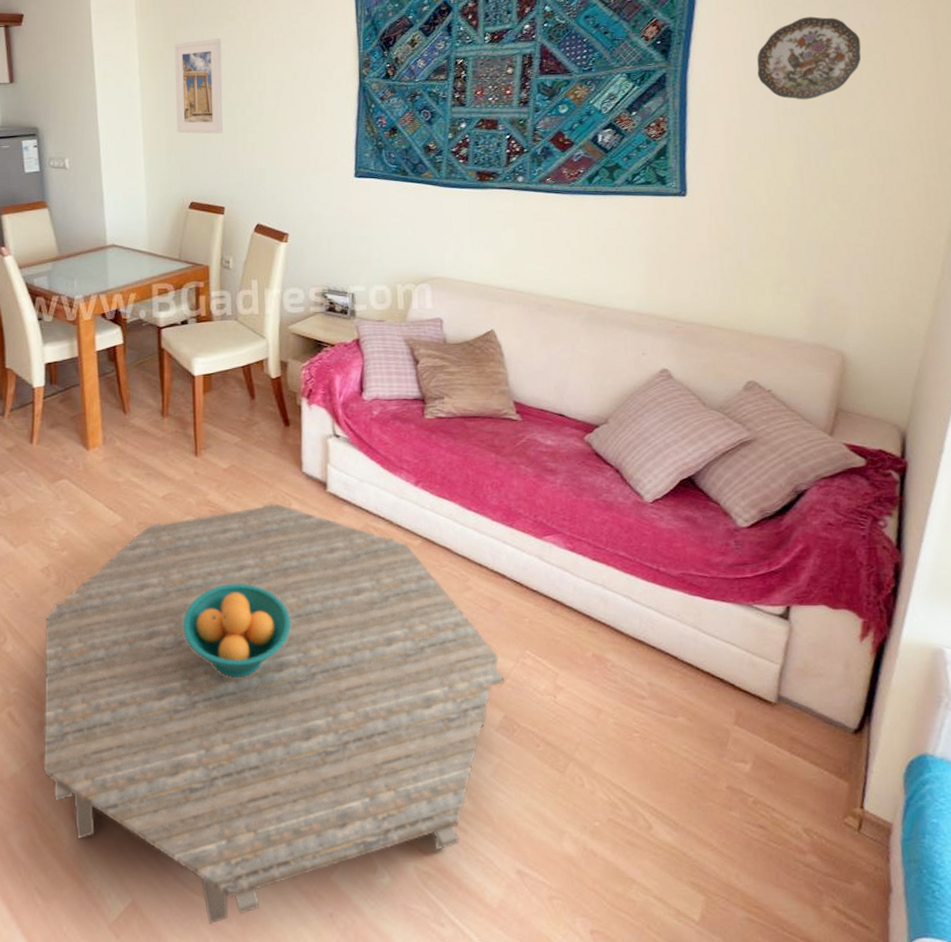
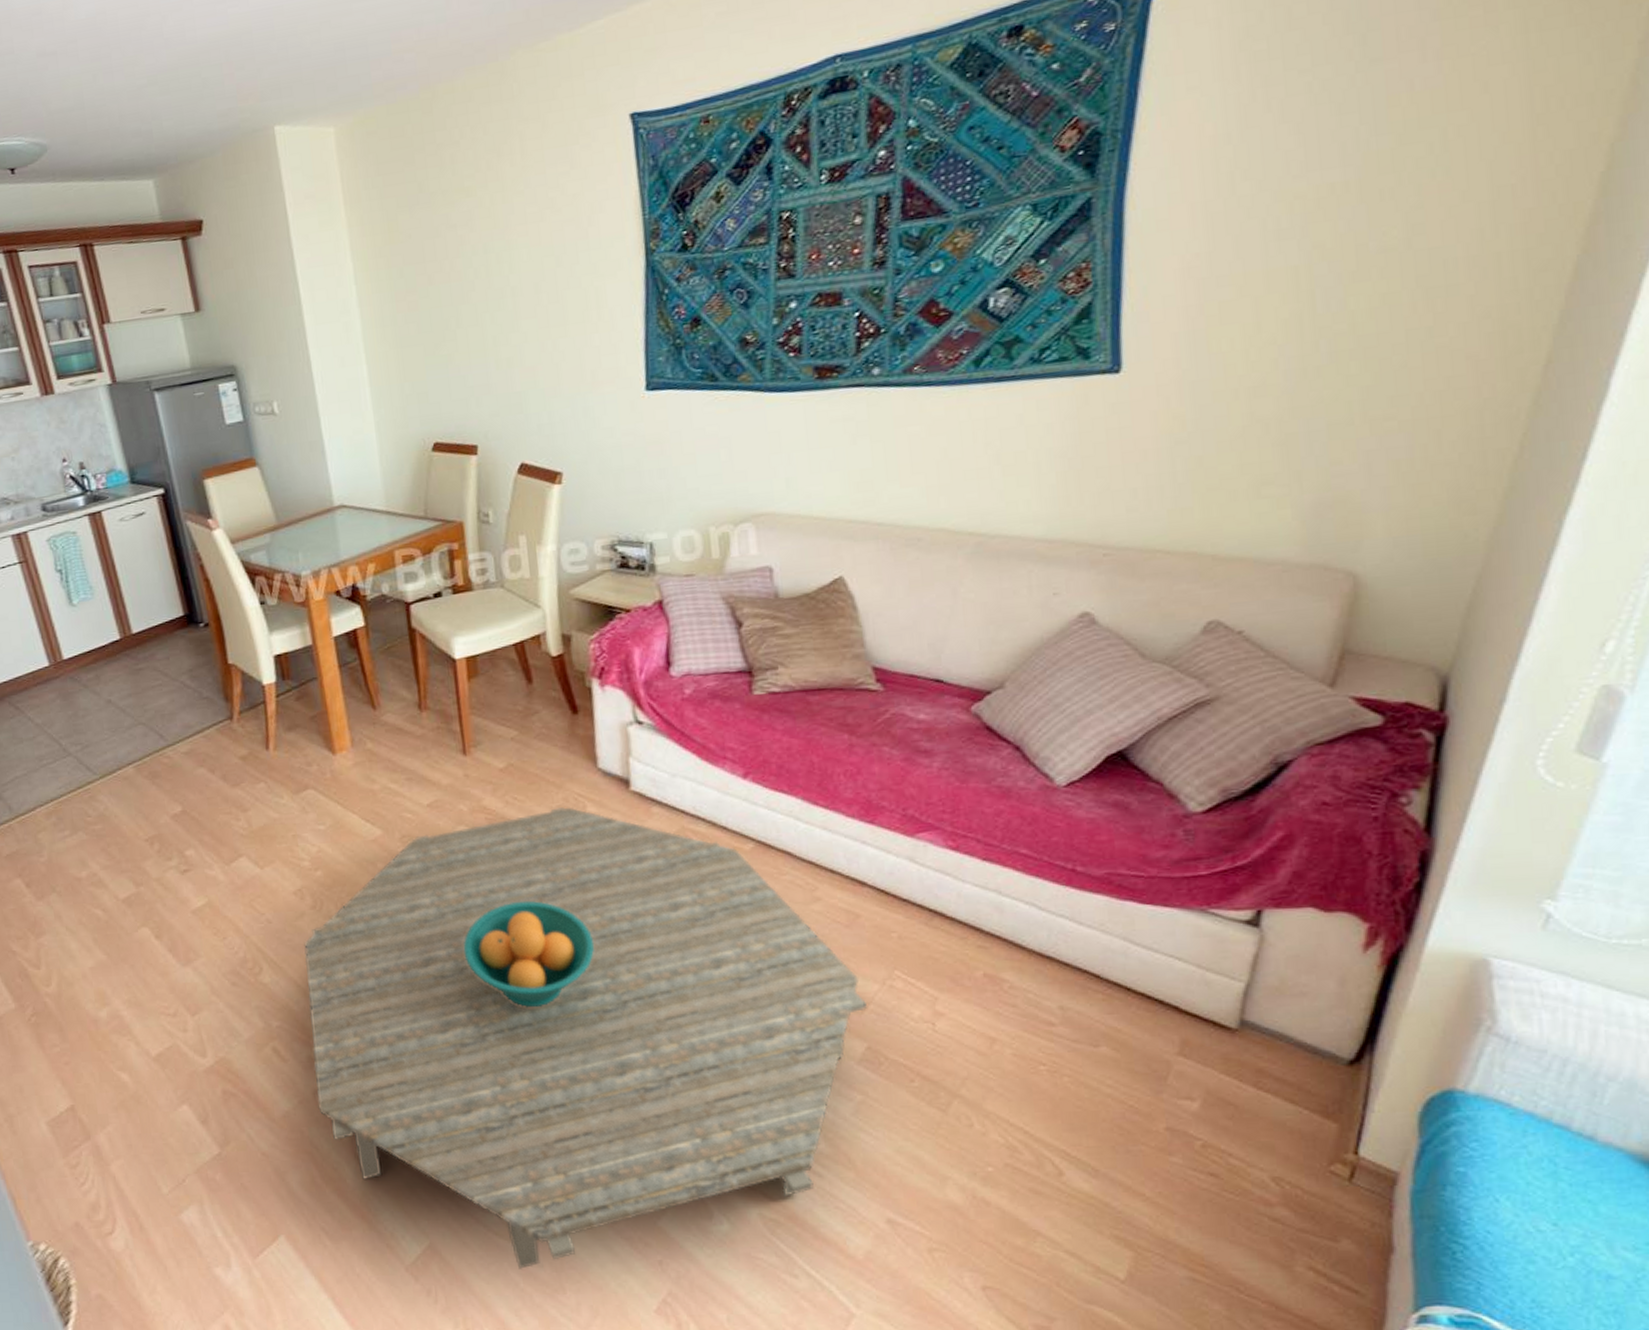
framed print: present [174,39,223,134] -> none [396,222,468,355]
decorative plate: present [757,16,861,100] -> none [1235,80,1406,214]

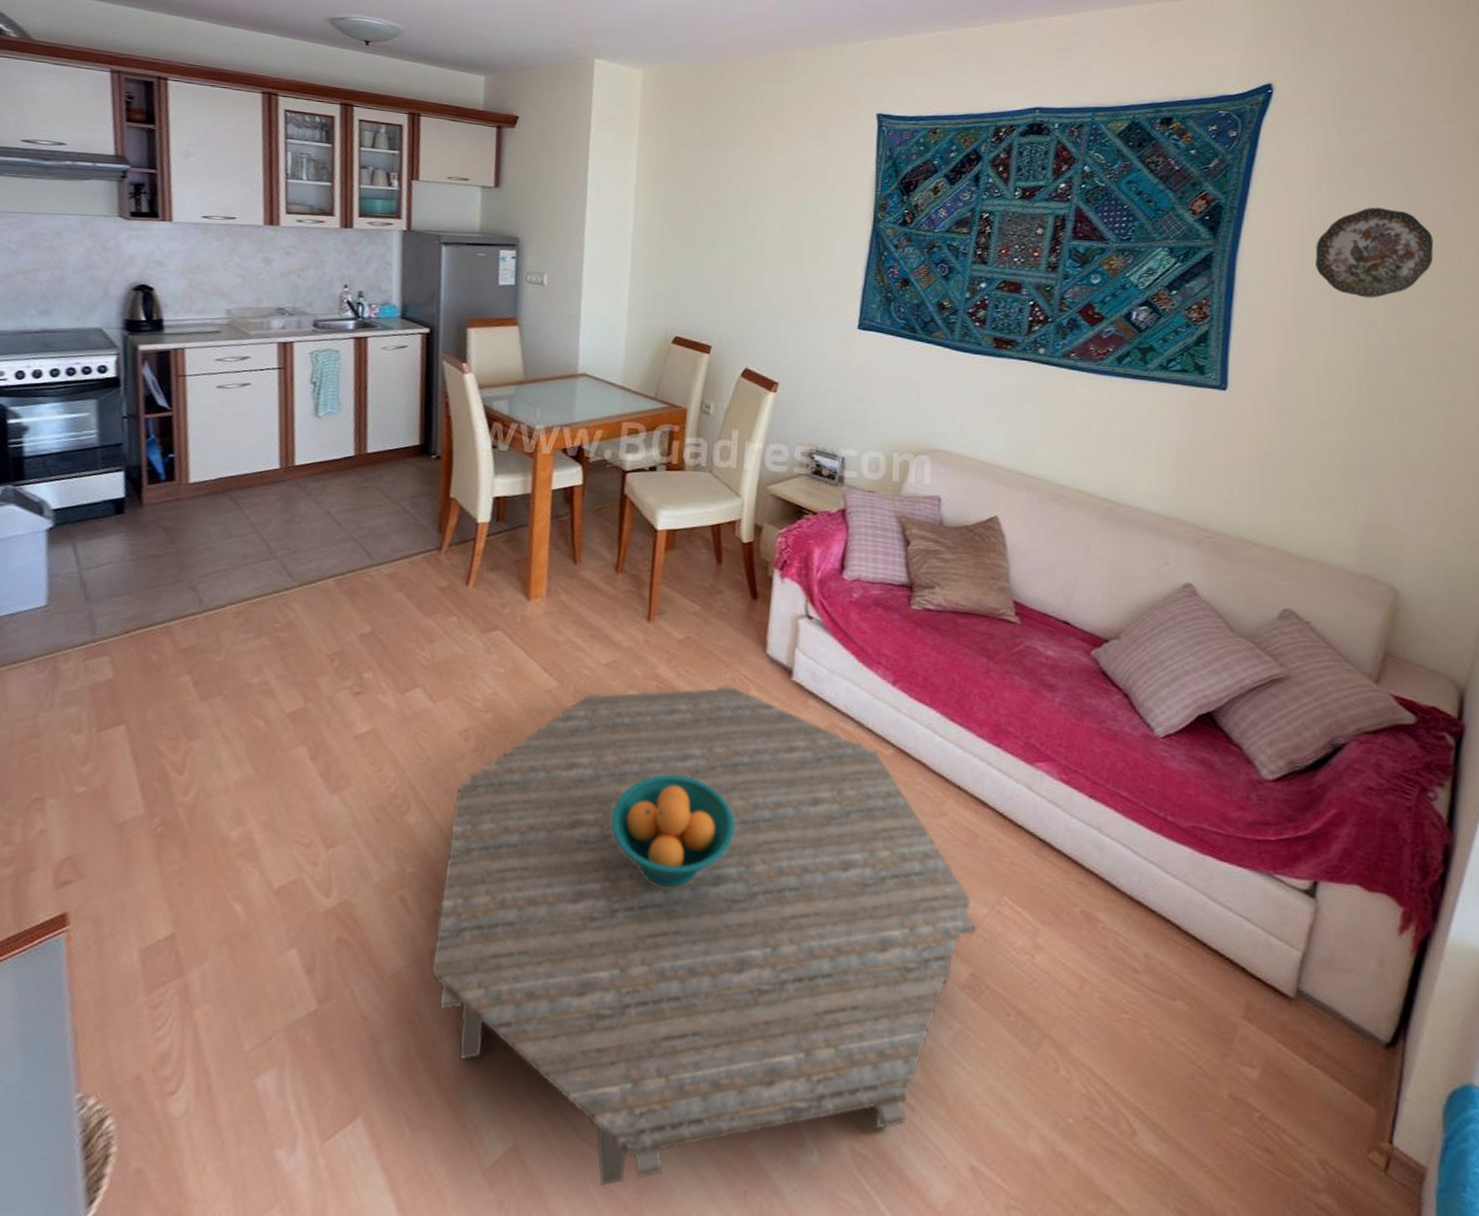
decorative plate: none [1235,80,1406,214] -> present [1315,207,1434,298]

